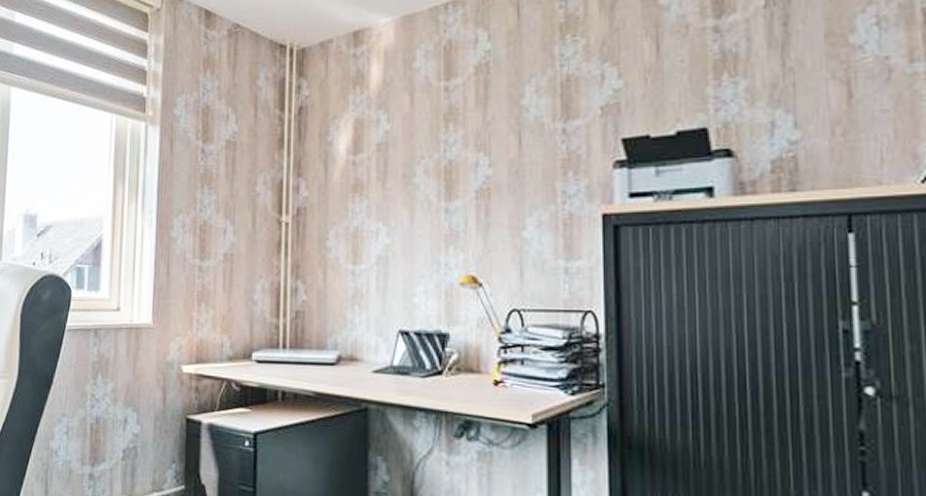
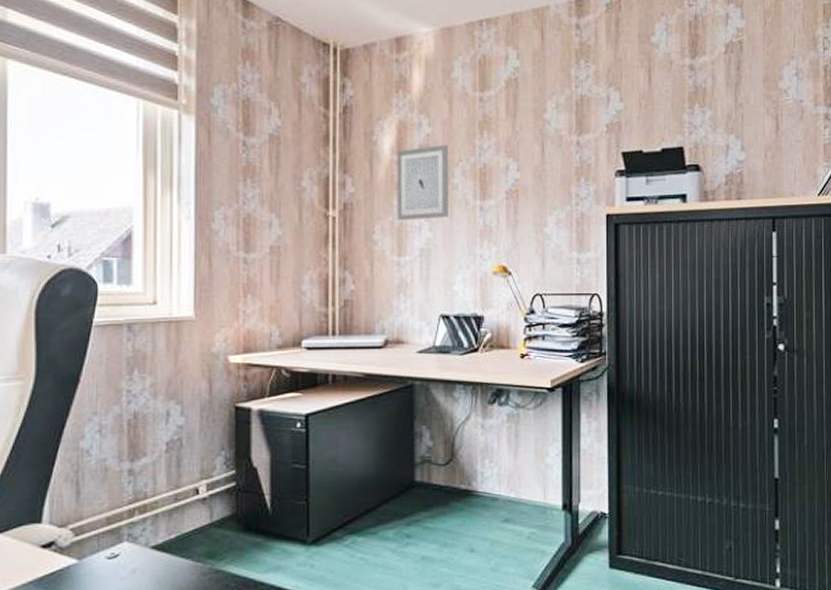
wall art: none [352,141,410,225] -> present [396,144,449,221]

